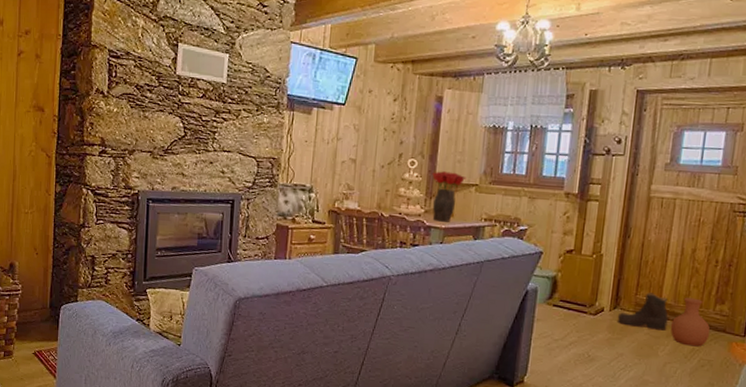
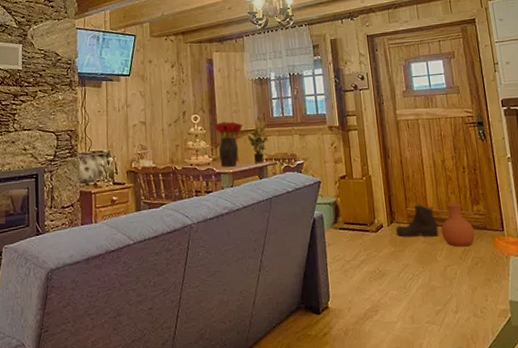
potted plant: none [468,181,492,224] -> present [247,126,268,164]

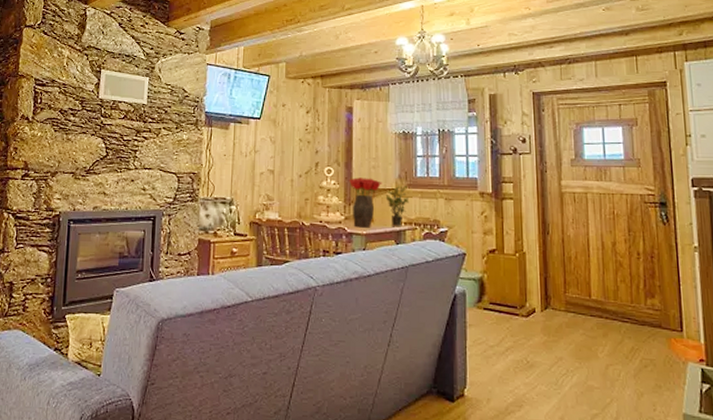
boot: present [395,204,439,237] -> none [550,290,602,330]
vase: present [441,202,475,247] -> none [605,292,647,345]

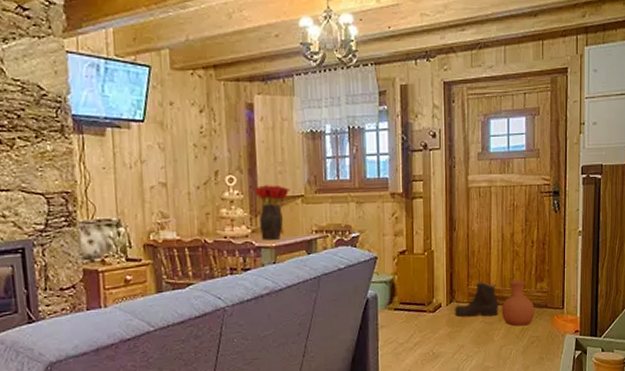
potted plant: present [385,185,409,228] -> none [294,190,319,237]
boot: none [550,290,602,330] -> present [454,281,499,317]
vase: none [605,292,647,345] -> present [501,280,535,326]

